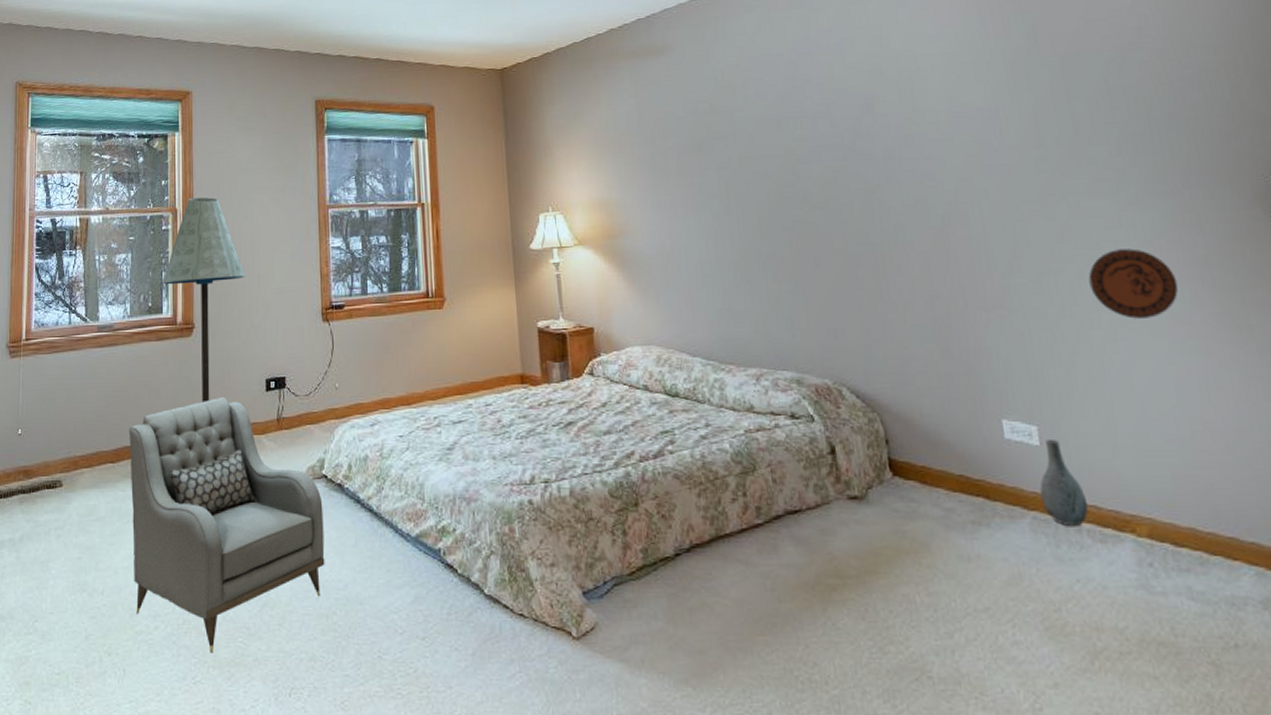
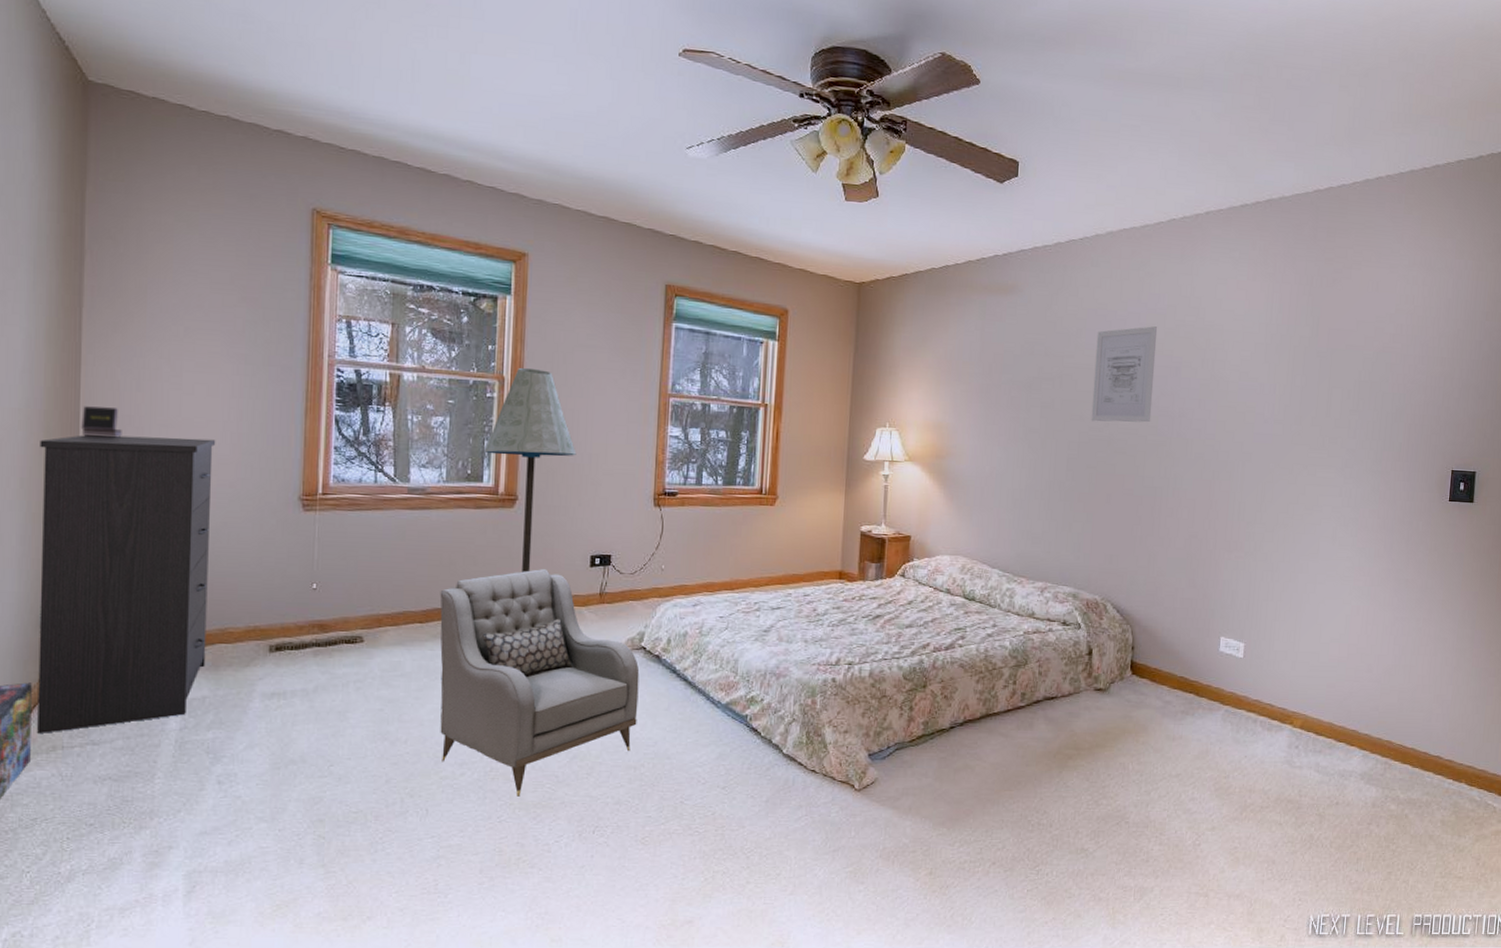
wall art: none [766,64,851,177] -> present [1091,326,1158,423]
vase: present [1040,438,1089,526] -> none [1234,653,1266,718]
decorative plate: present [1088,248,1179,319] -> none [1307,513,1368,568]

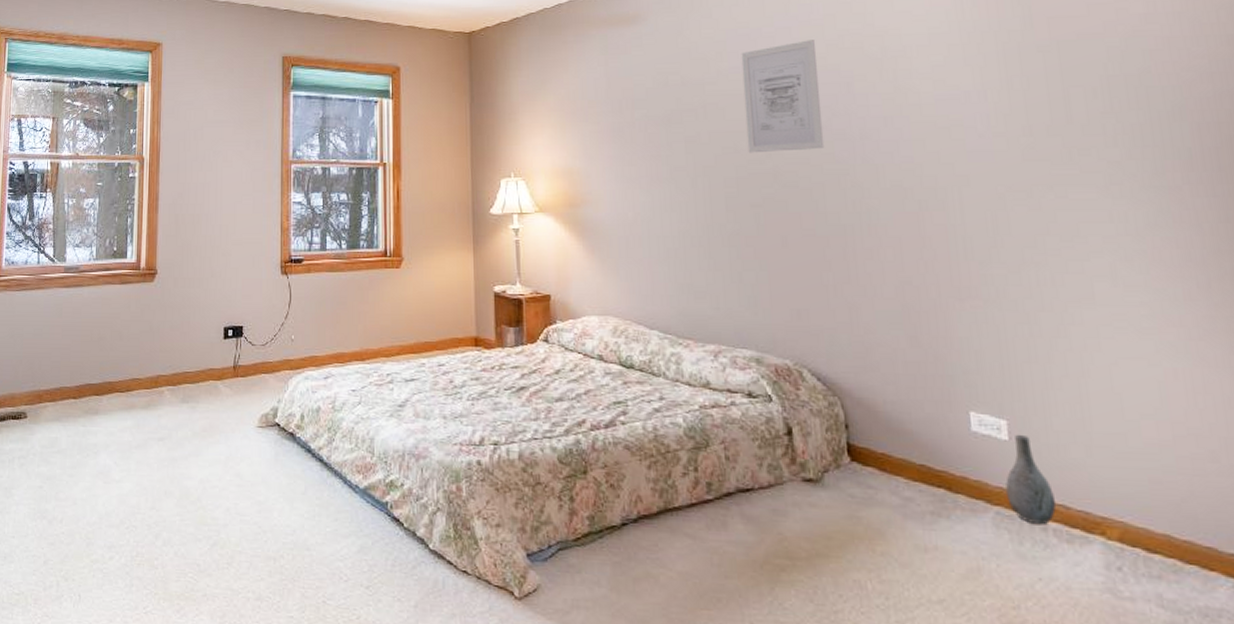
armchair: present [440,568,640,797] -> none [91,341,275,586]
floor lamp: present [484,367,577,573] -> none [128,147,208,346]
vase: none [1234,653,1266,718] -> present [1006,434,1057,524]

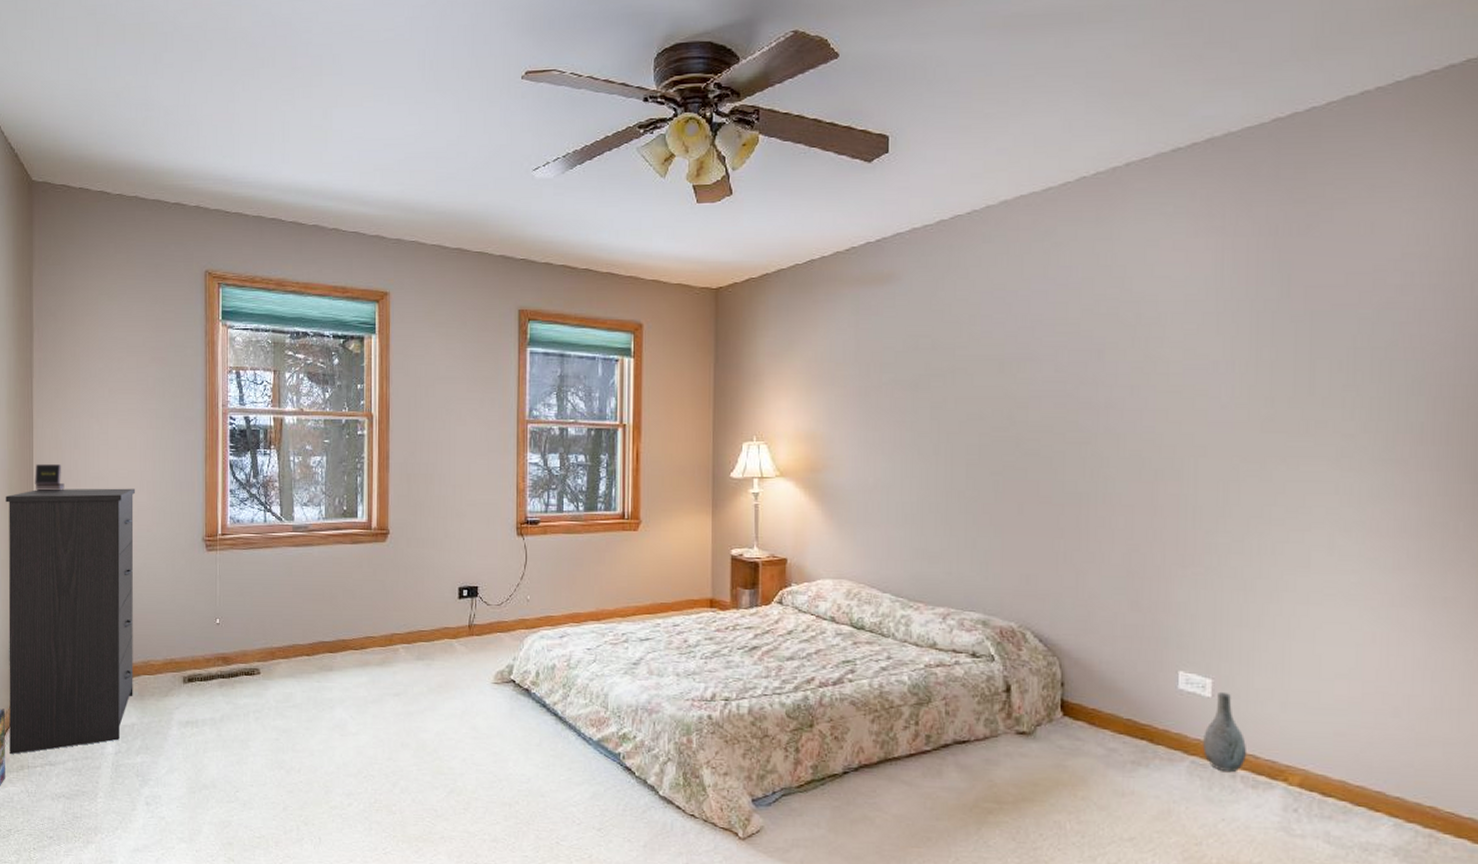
wall art: present [741,40,825,153] -> none [993,304,1071,421]

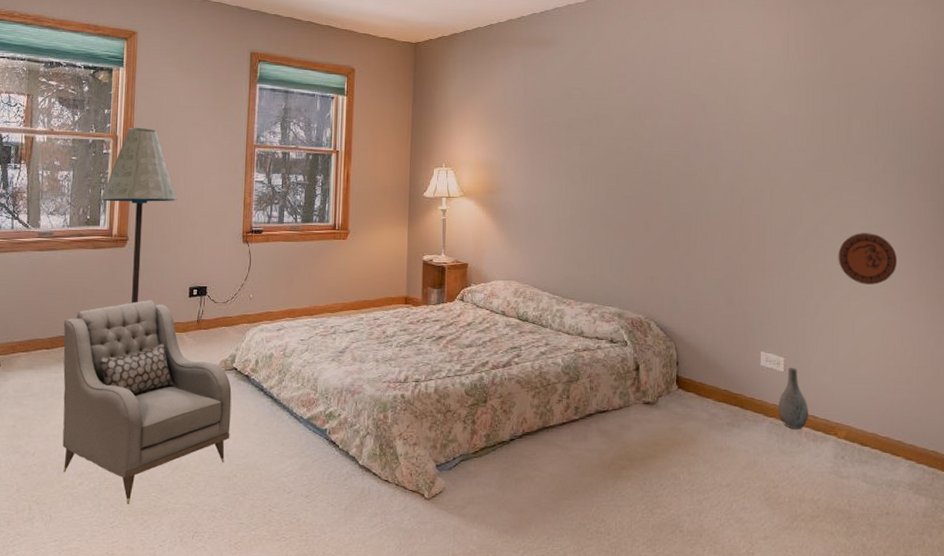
armchair: none [324,601,510,829] -> present [62,299,232,504]
floor lamp: none [358,403,441,605] -> present [101,127,177,303]
decorative plate: none [1292,515,1382,585] -> present [838,233,898,285]

